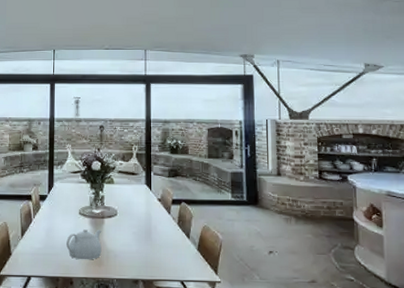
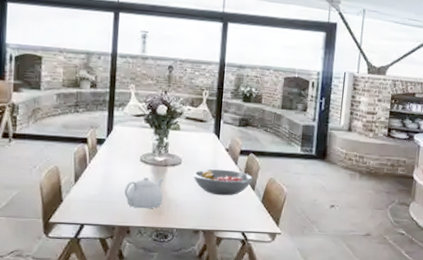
fruit bowl: none [128,218,187,245] -> present [192,169,254,196]

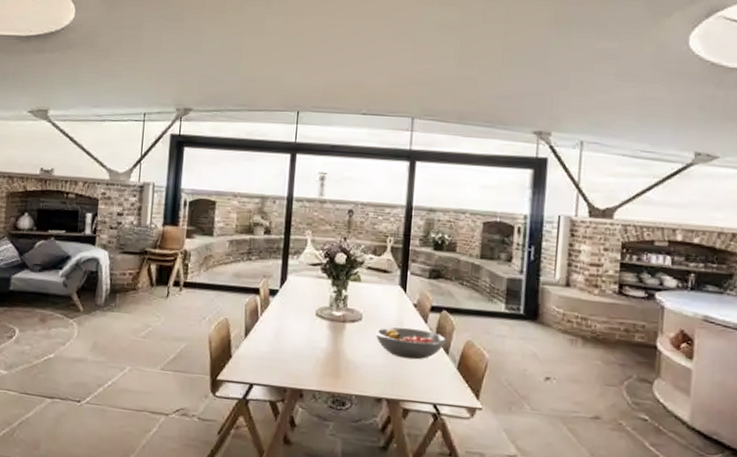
teapot: present [124,177,164,209] -> none [298,334,342,371]

